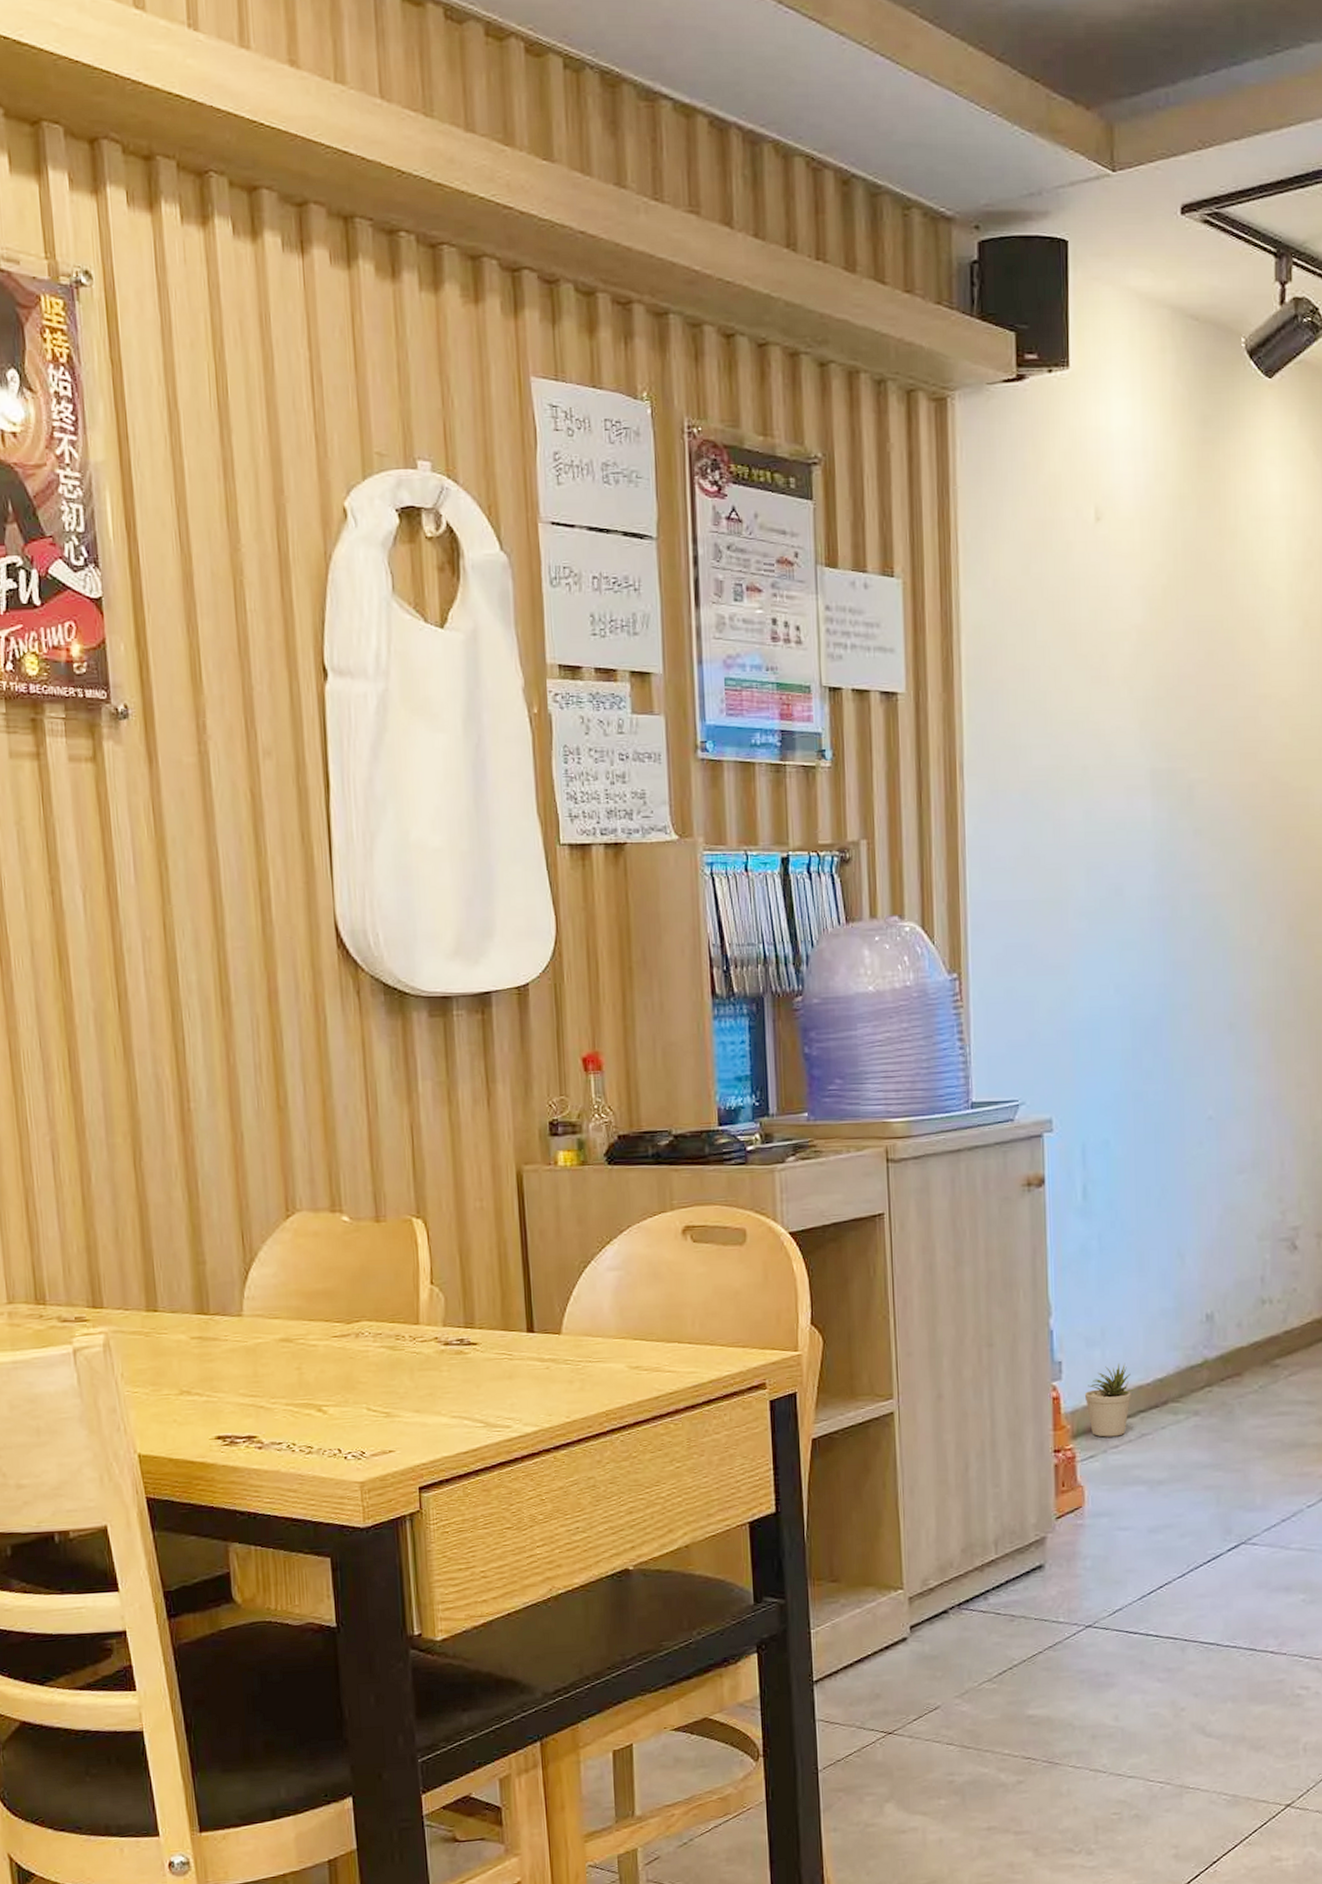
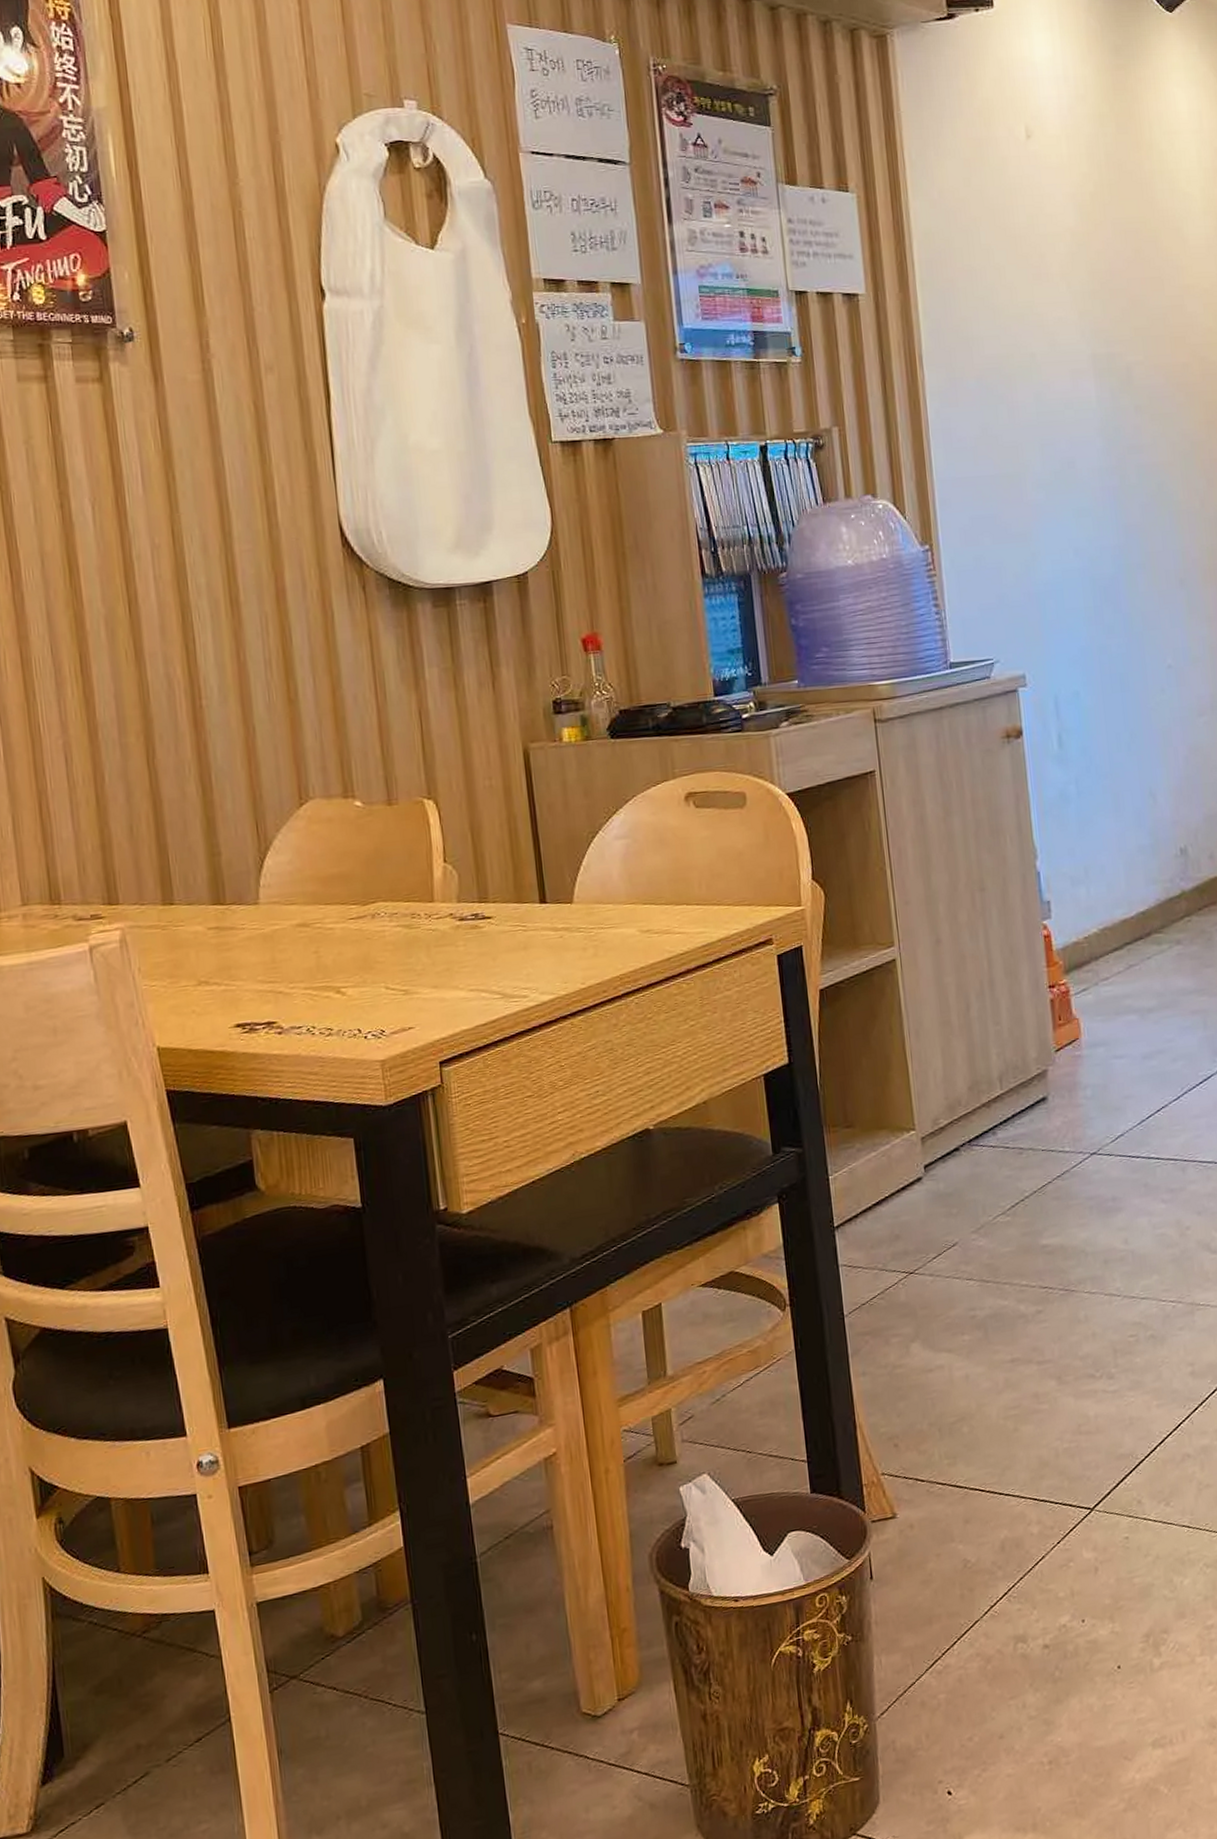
potted plant: present [1084,1363,1136,1437] -> none [1073,898,1121,971]

